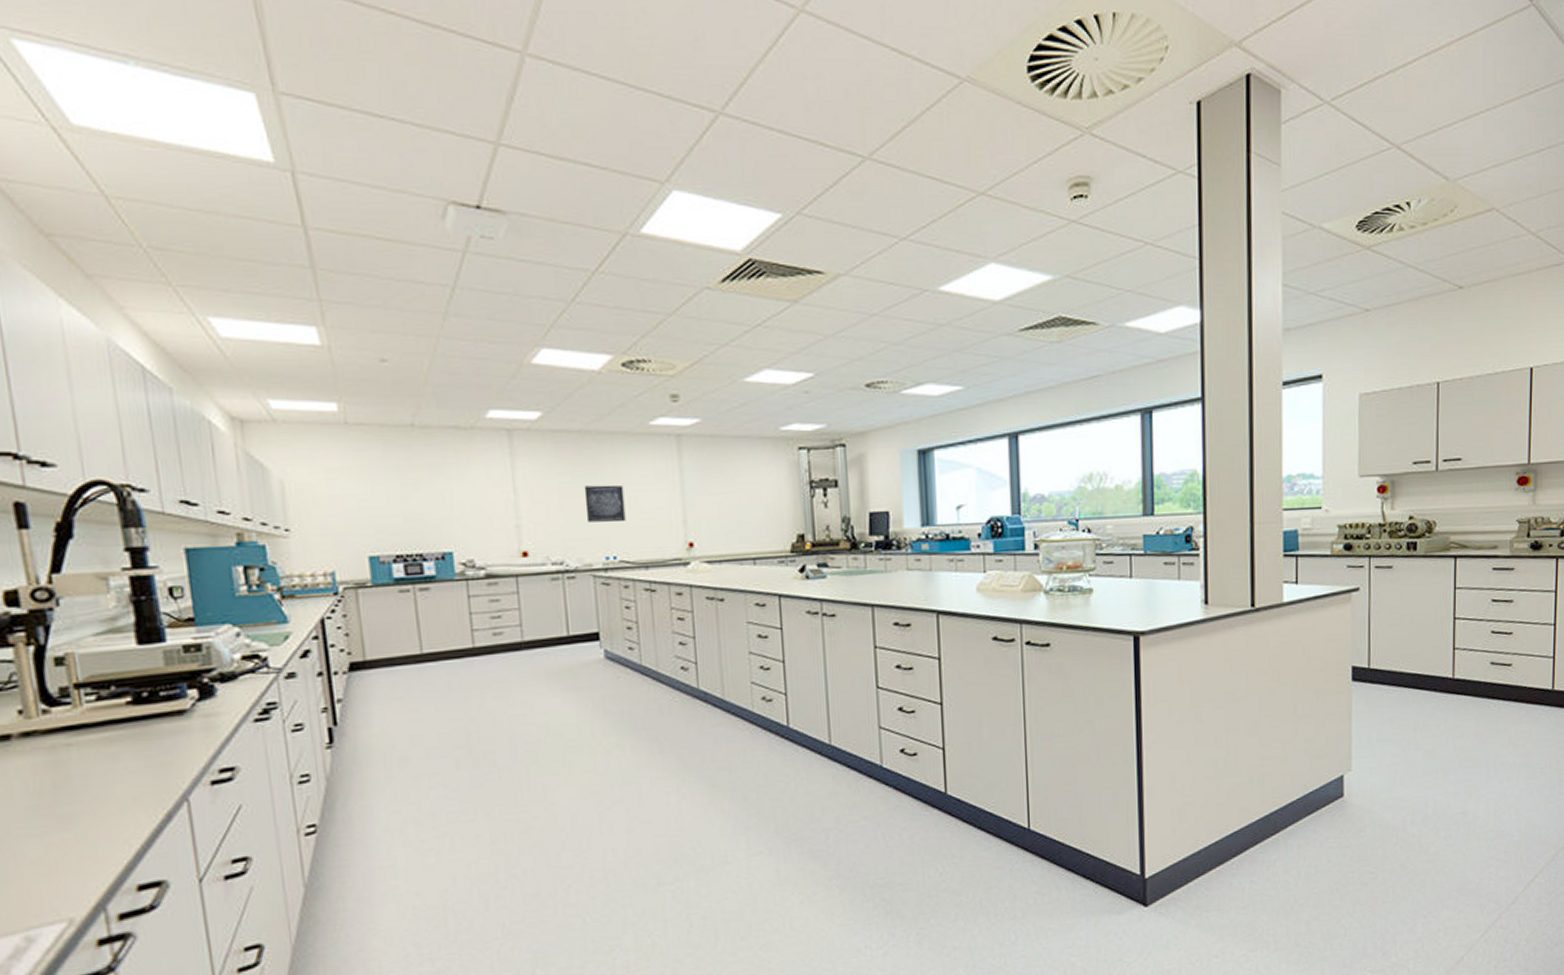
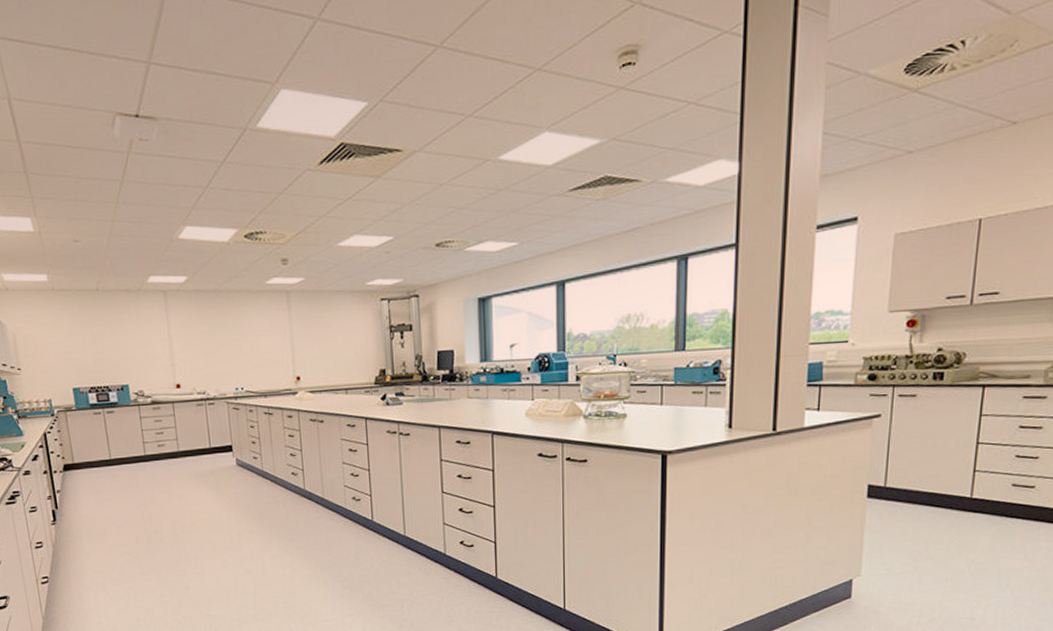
wall art: present [584,485,626,523] -> none [218,332,250,361]

